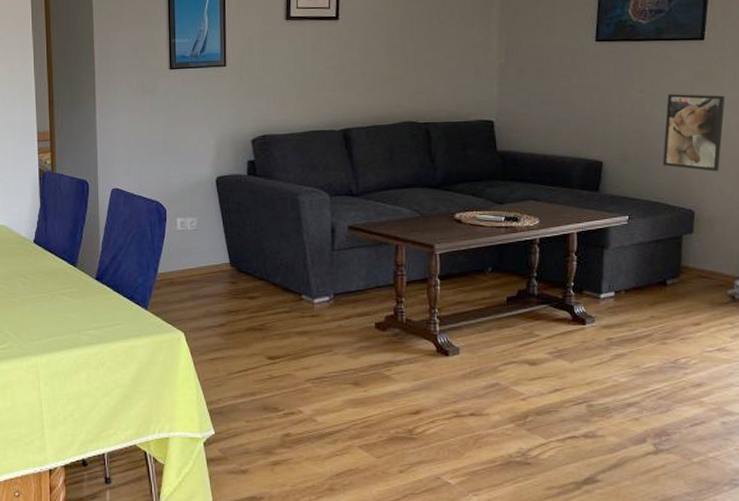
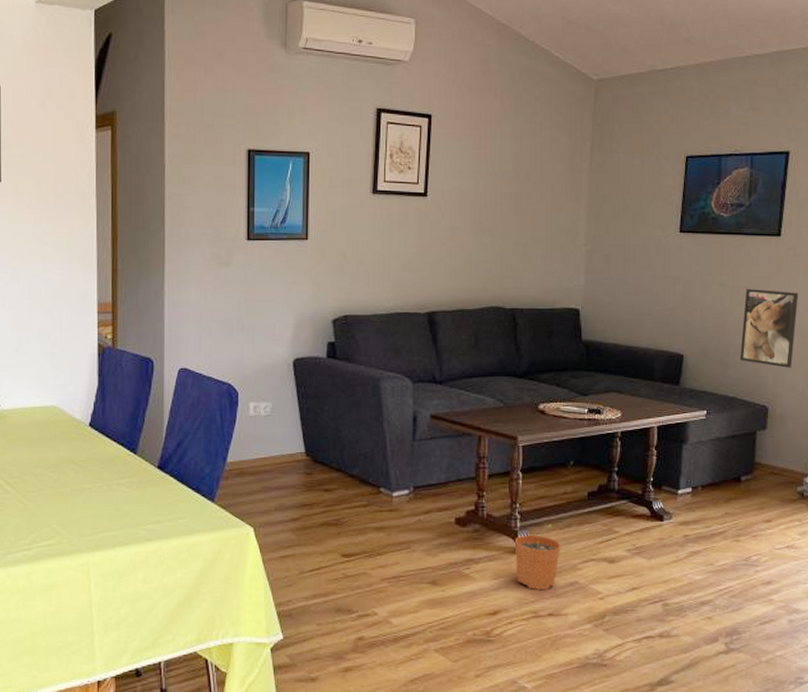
plant pot: none [435,328,481,391] -> present [515,524,561,590]

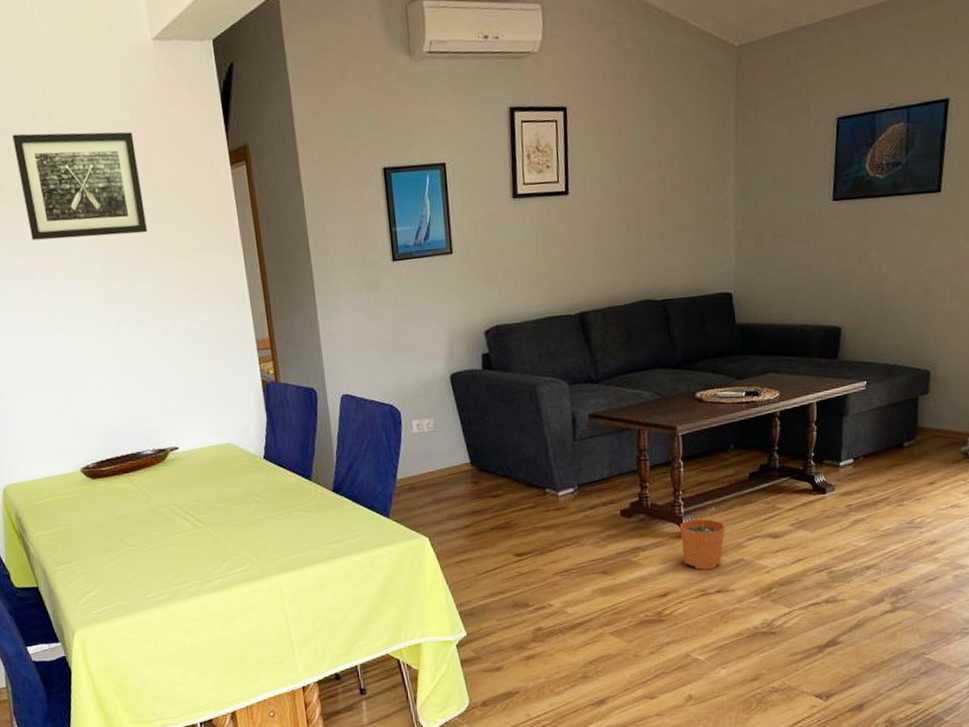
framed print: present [740,289,799,368] -> none [900,249,961,330]

